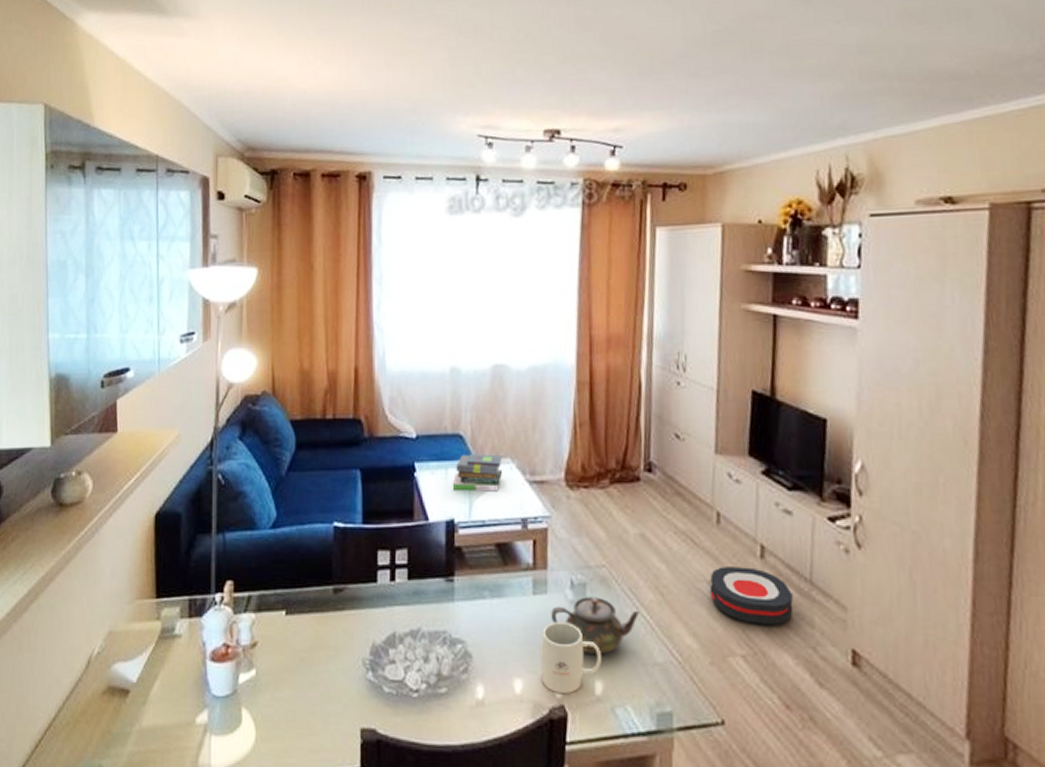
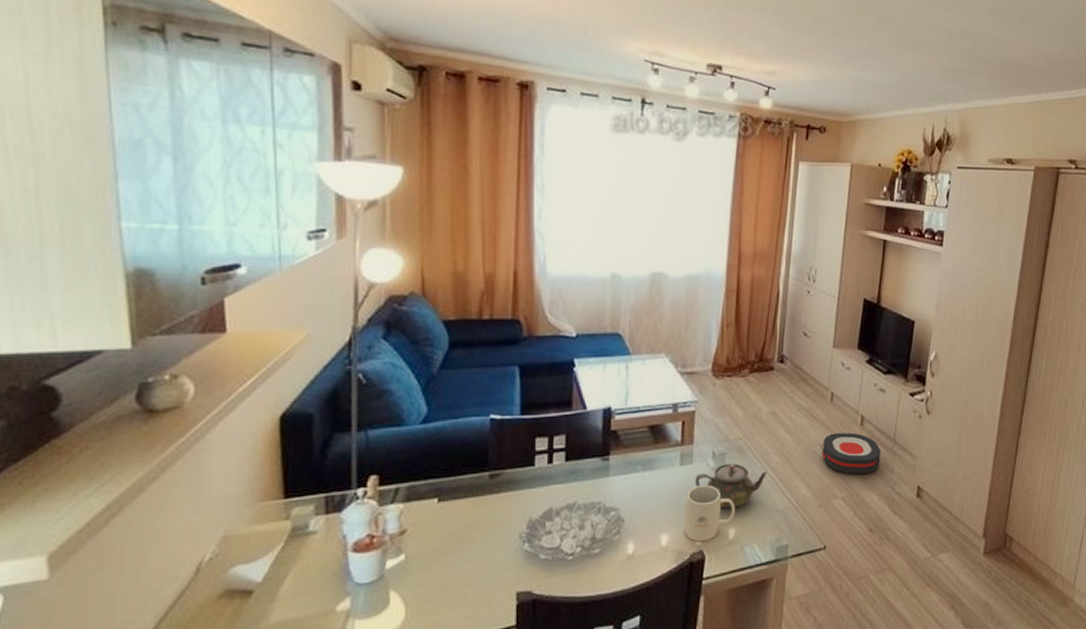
books: present [452,454,503,492] -> none [610,350,658,383]

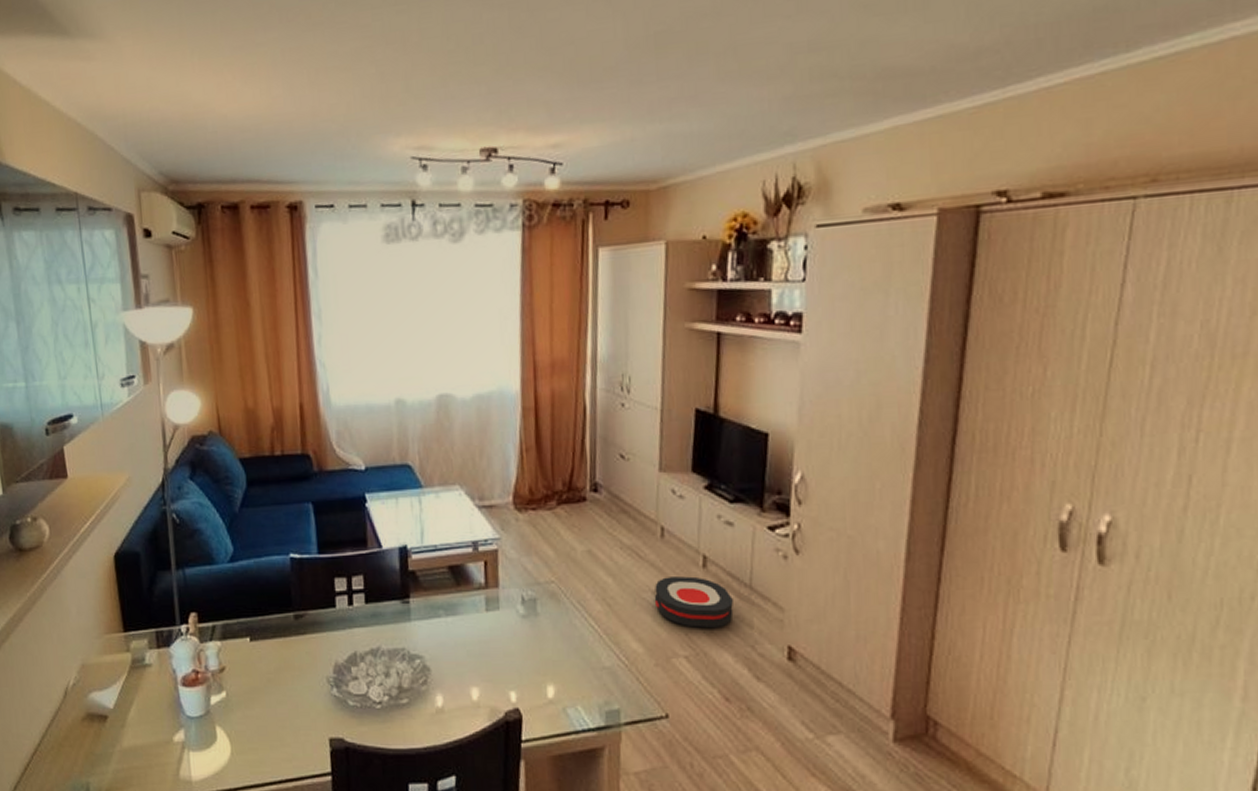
mug: present [684,484,735,542] -> none [494,634,553,699]
teapot: present [695,463,768,509] -> none [504,611,589,663]

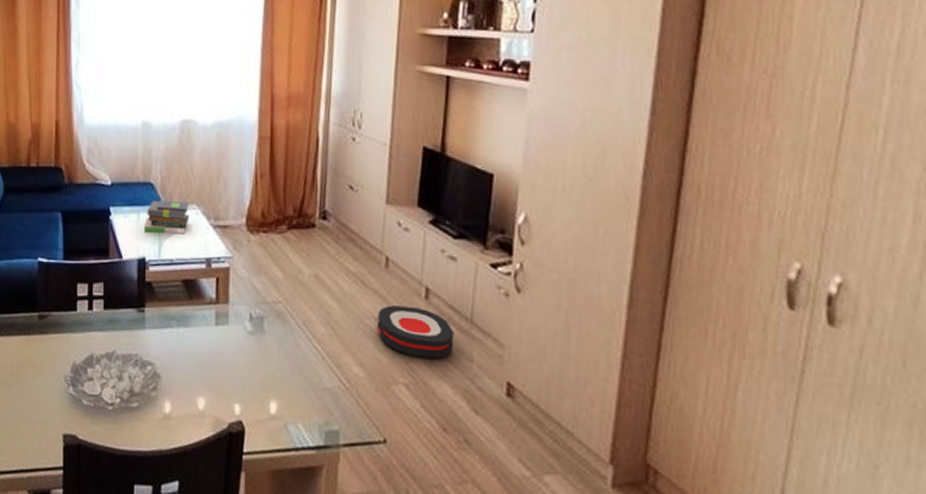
books: none [403,482,453,518] -> present [143,200,190,234]

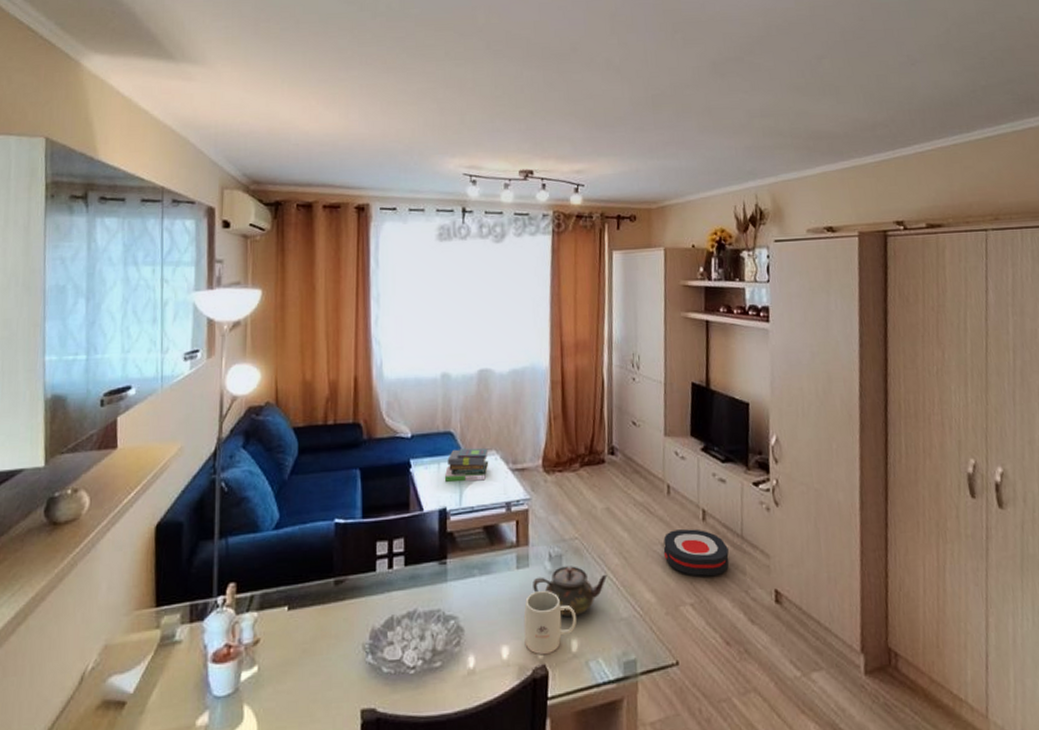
mug: none [221,349,276,412] -> present [523,590,577,655]
teapot: none [232,328,312,380] -> present [533,566,608,617]

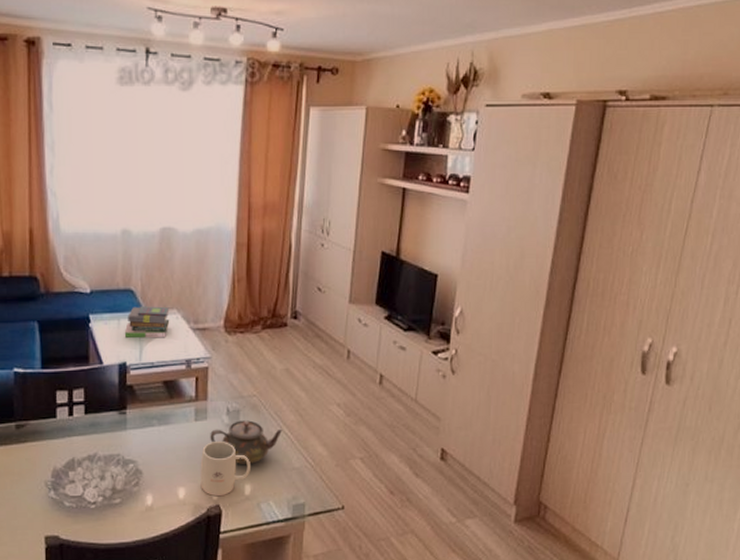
robot vacuum: present [663,529,729,576] -> none [338,391,401,434]

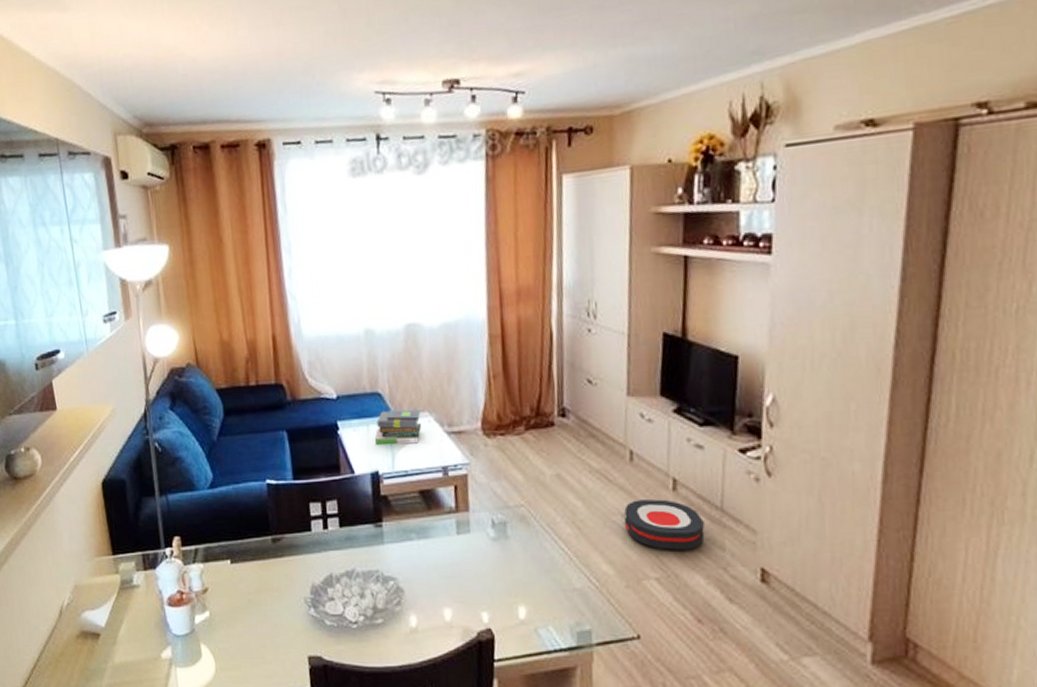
mug: present [200,440,250,497] -> none [466,556,524,620]
teapot: present [210,420,283,465] -> none [475,534,559,585]
robot vacuum: none [338,391,401,434] -> present [624,499,705,550]

